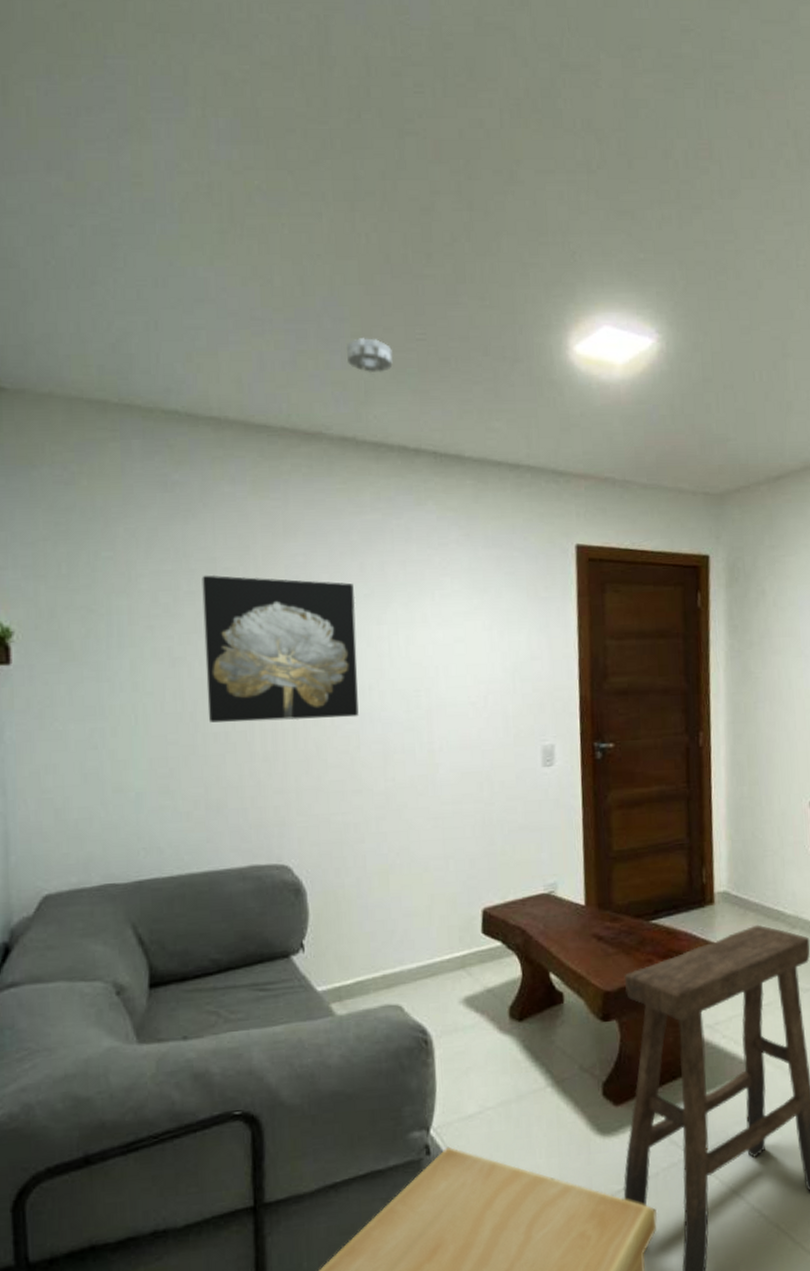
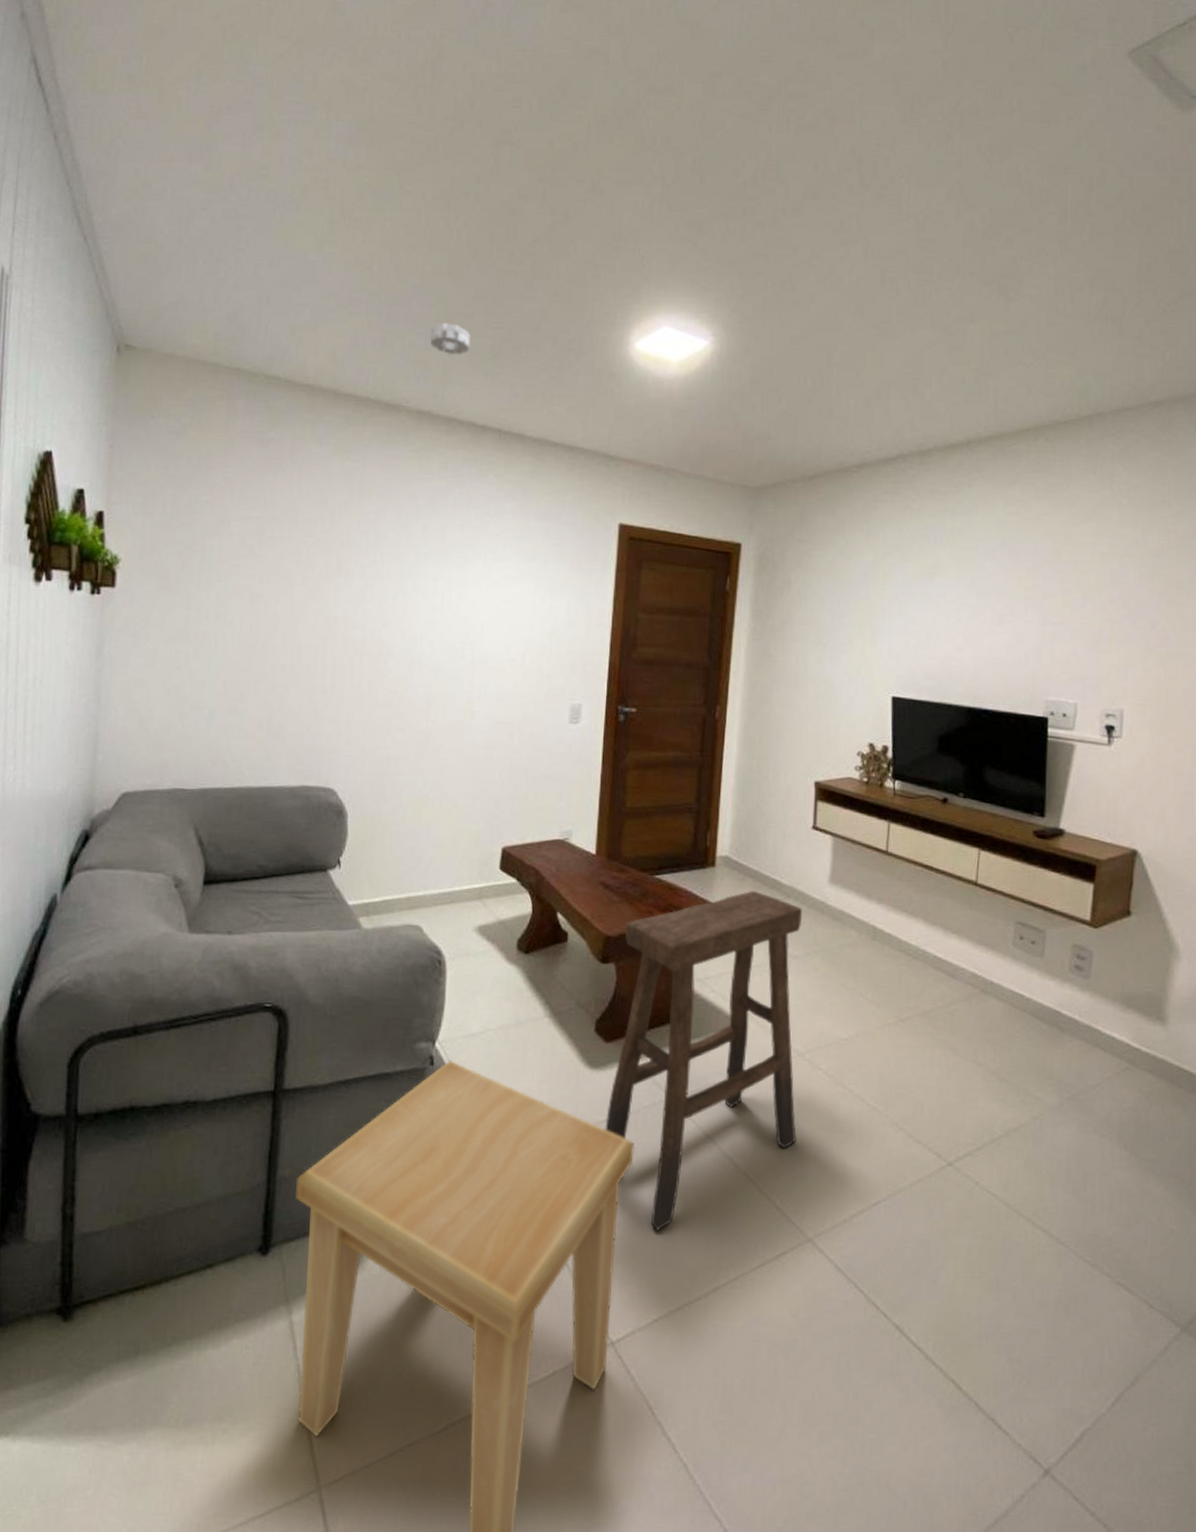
wall art: present [202,574,359,723] -> none [278,523,417,662]

